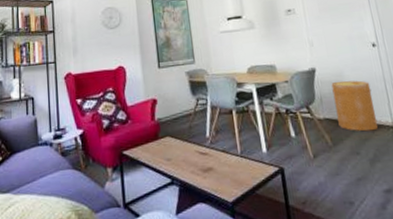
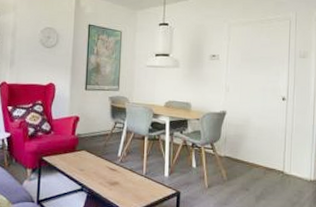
basket: present [331,80,378,132] -> none [235,126,272,173]

